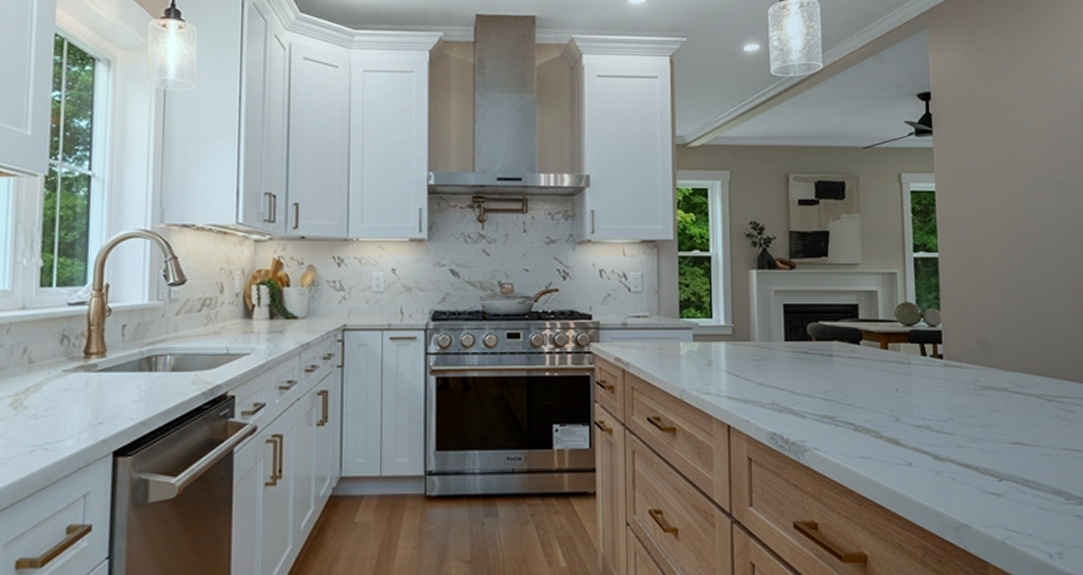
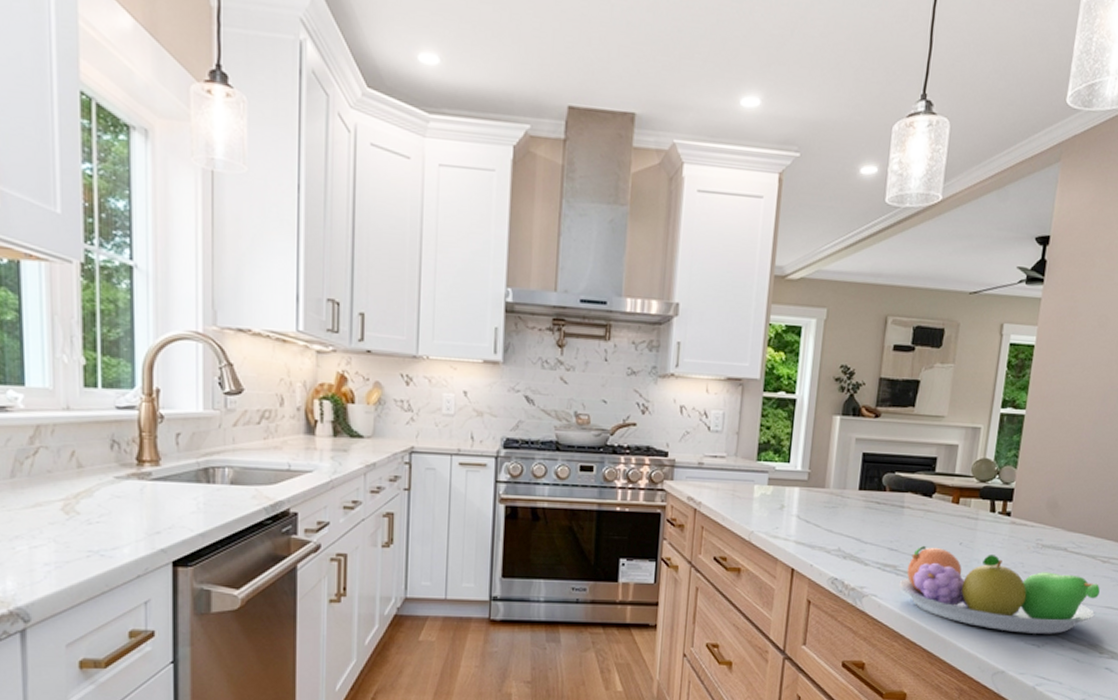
fruit bowl: none [840,393,1052,482] -> present [899,545,1100,634]

